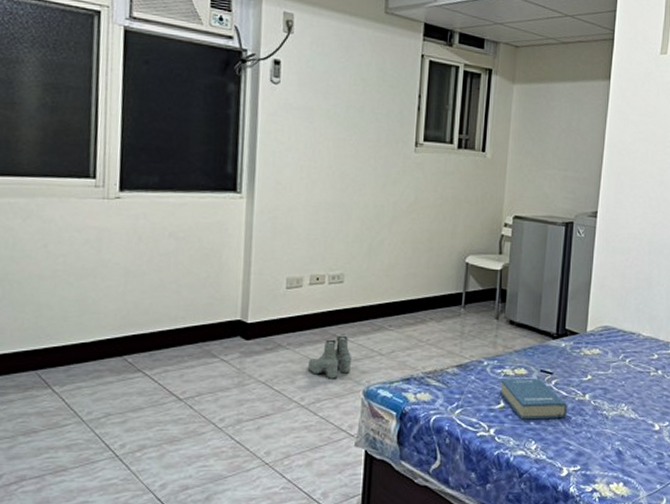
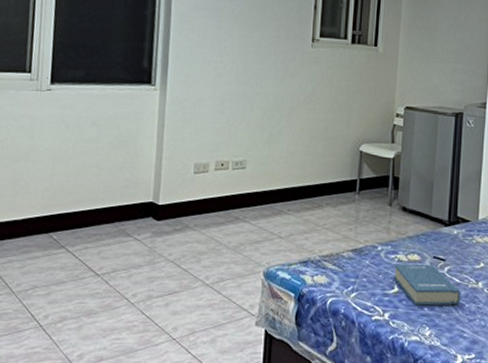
boots: present [307,335,352,379] -> none [212,218,254,260]

